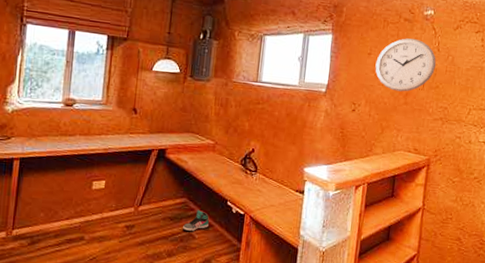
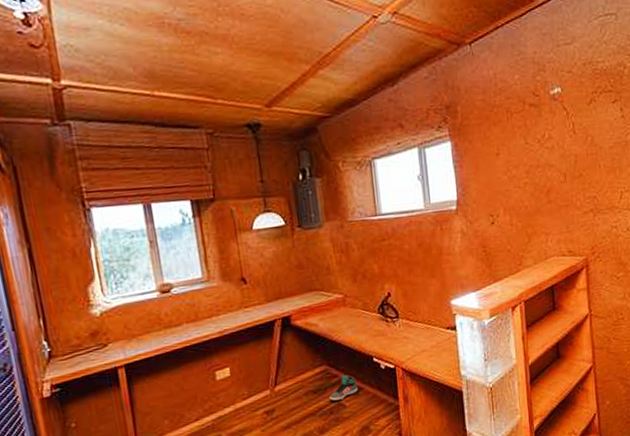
wall clock: present [375,38,437,92] -> none [506,125,575,191]

